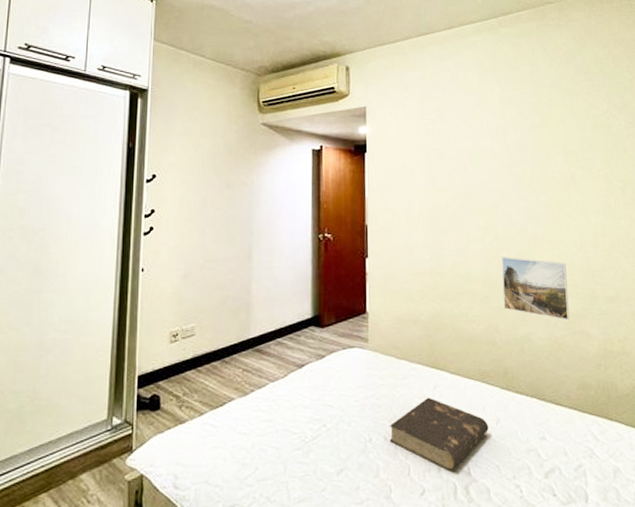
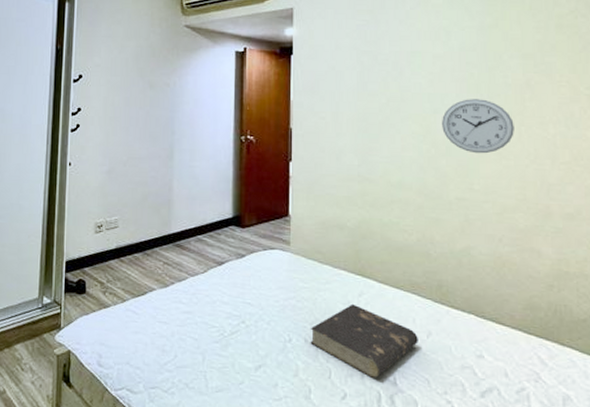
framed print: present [501,257,570,321] -> none [439,166,517,237]
wall clock: none [502,193,563,244] -> present [442,99,514,154]

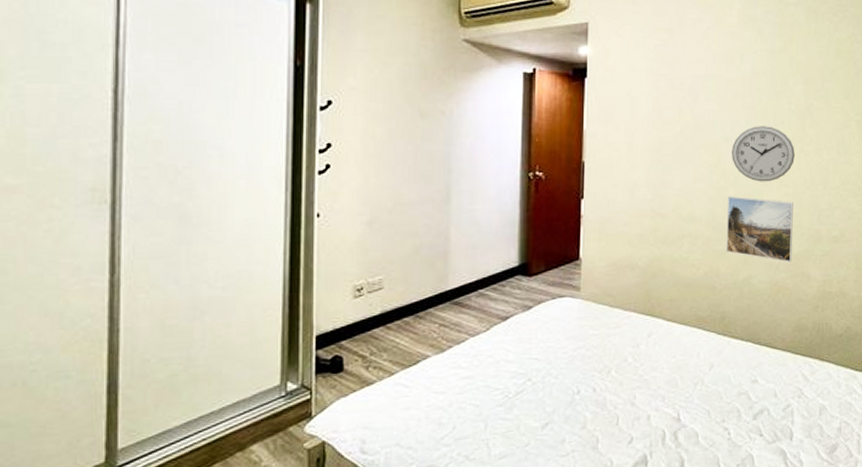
book: present [310,303,418,378] -> none [598,345,701,418]
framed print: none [439,166,517,237] -> present [726,196,793,263]

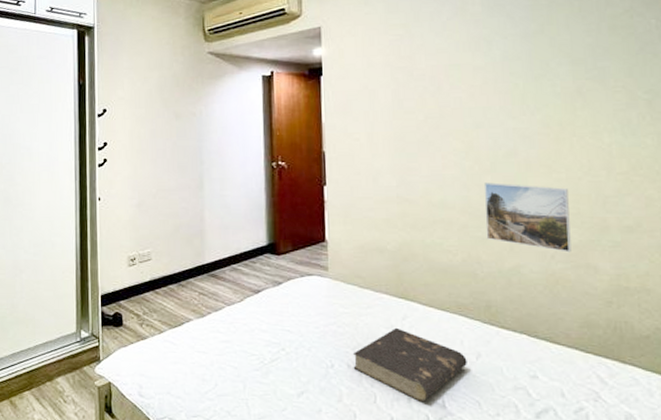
book: none [598,345,701,418] -> present [352,327,467,401]
wall clock: present [732,126,795,182] -> none [485,110,565,168]

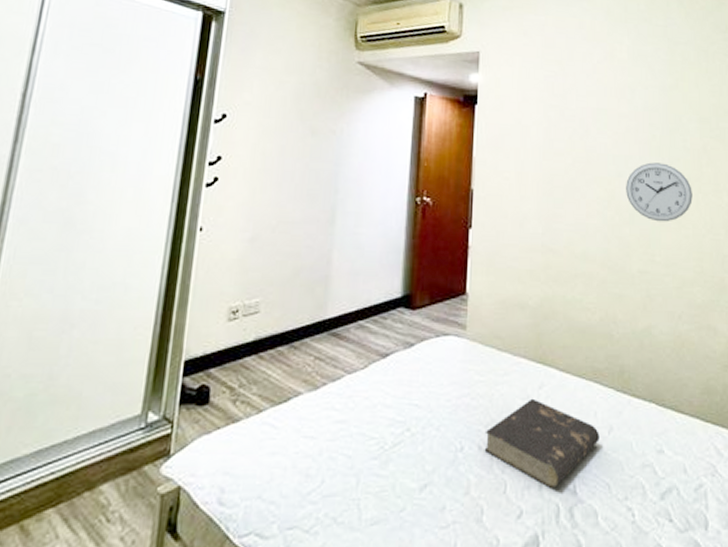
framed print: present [483,182,571,253] -> none [622,235,695,313]
wall clock: none [485,110,565,168] -> present [626,162,693,222]

